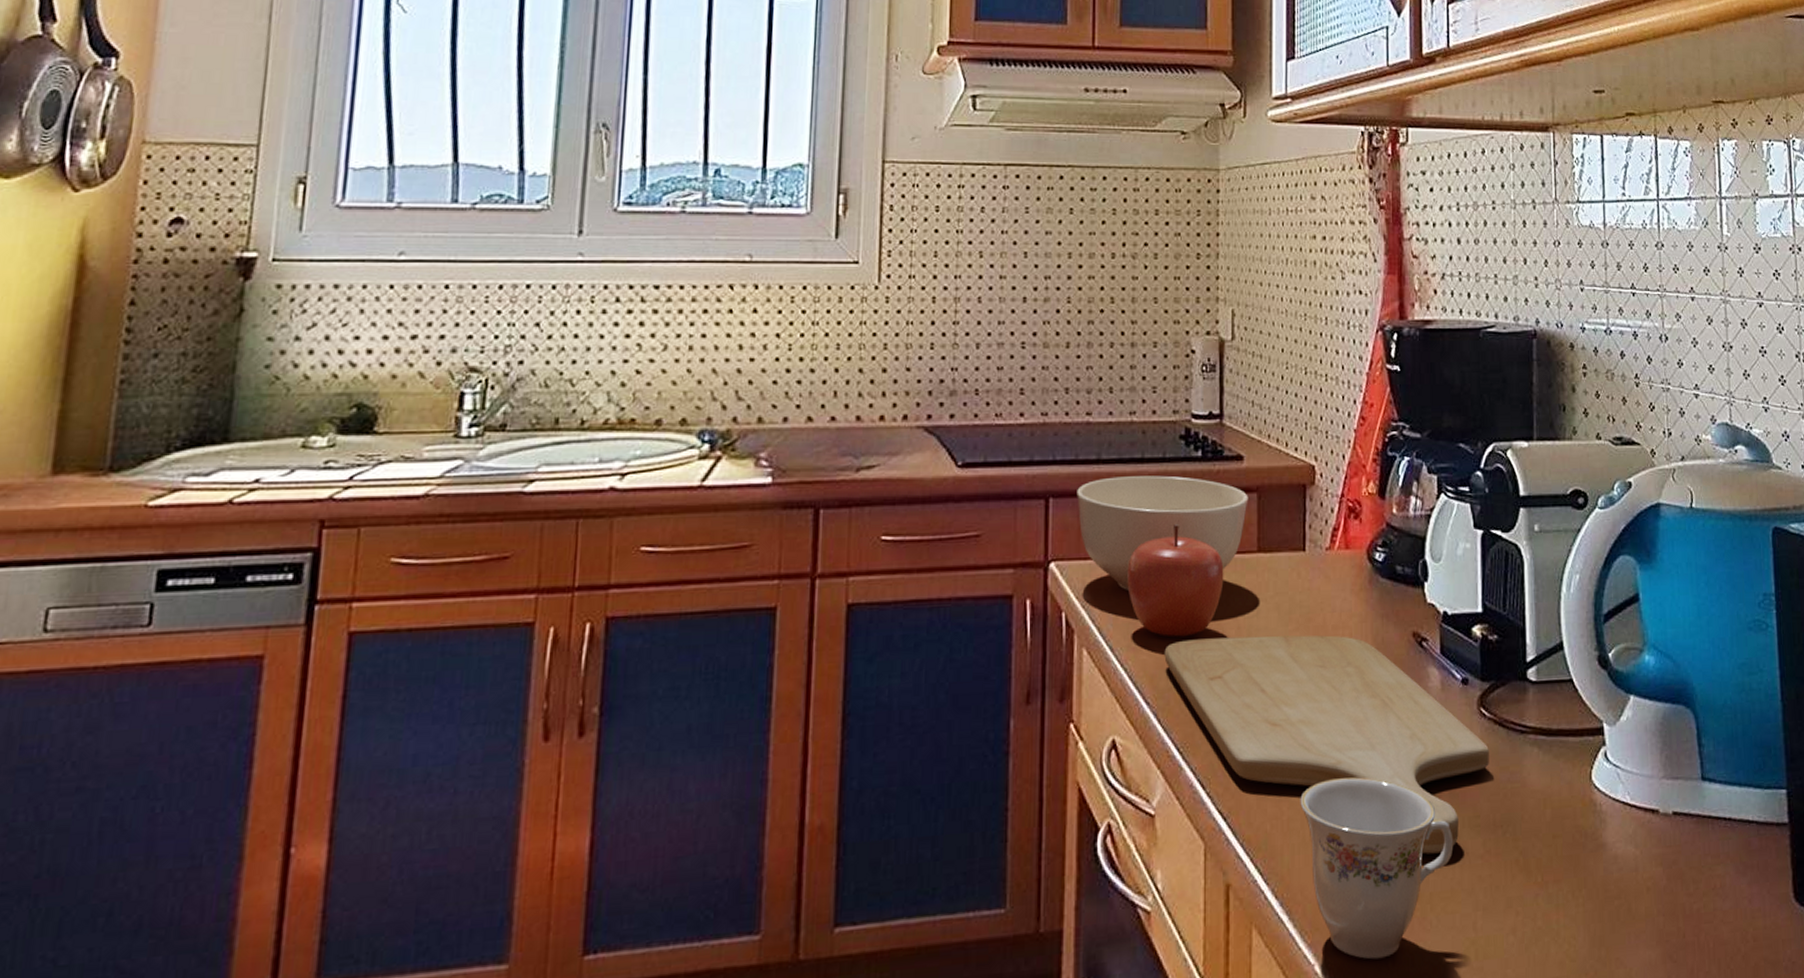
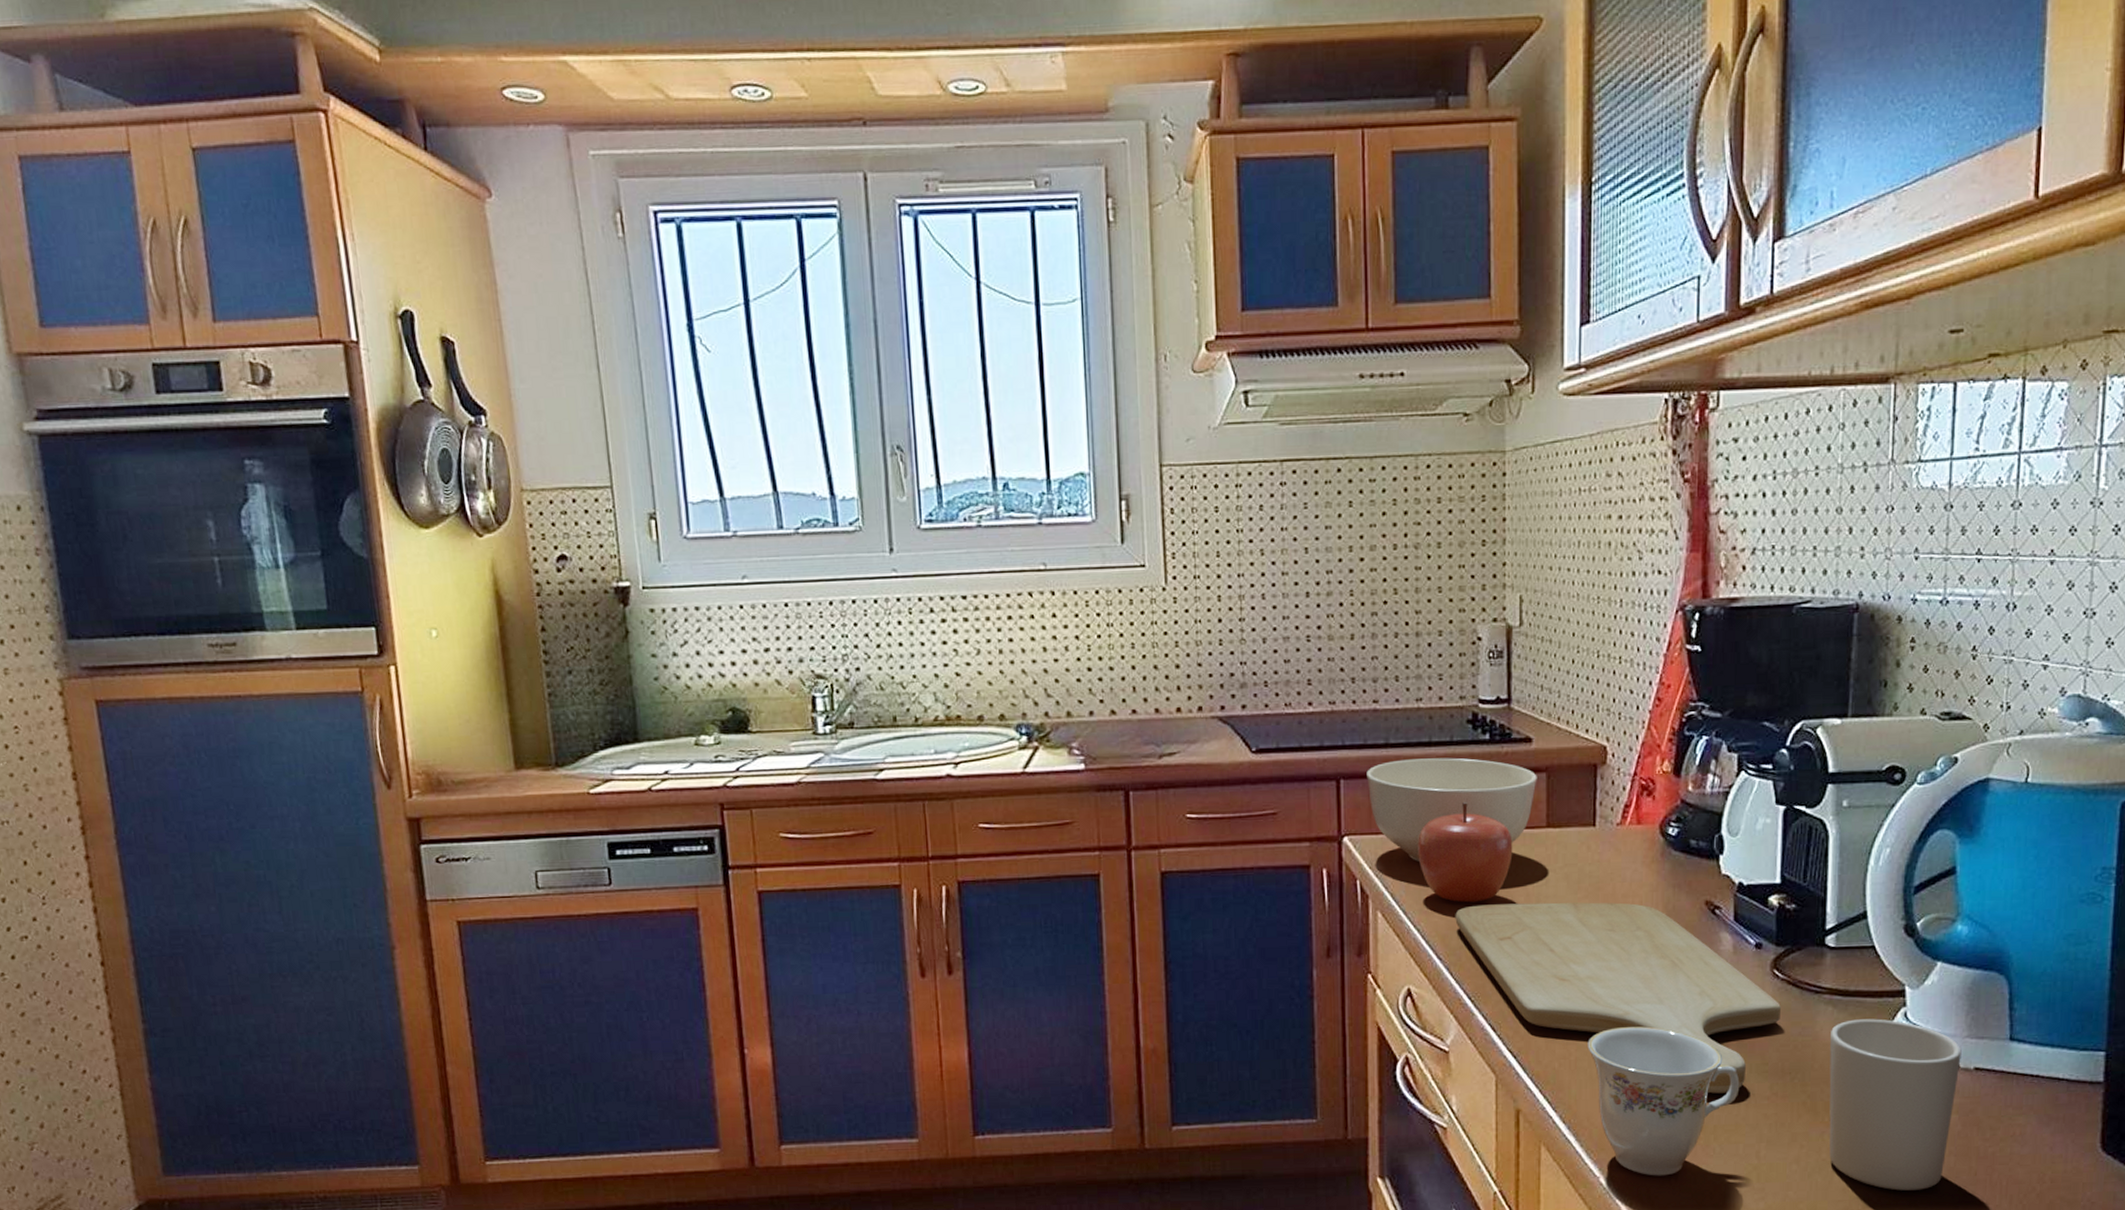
mug: none [1538,760,1660,961] -> present [1829,1019,1962,1191]

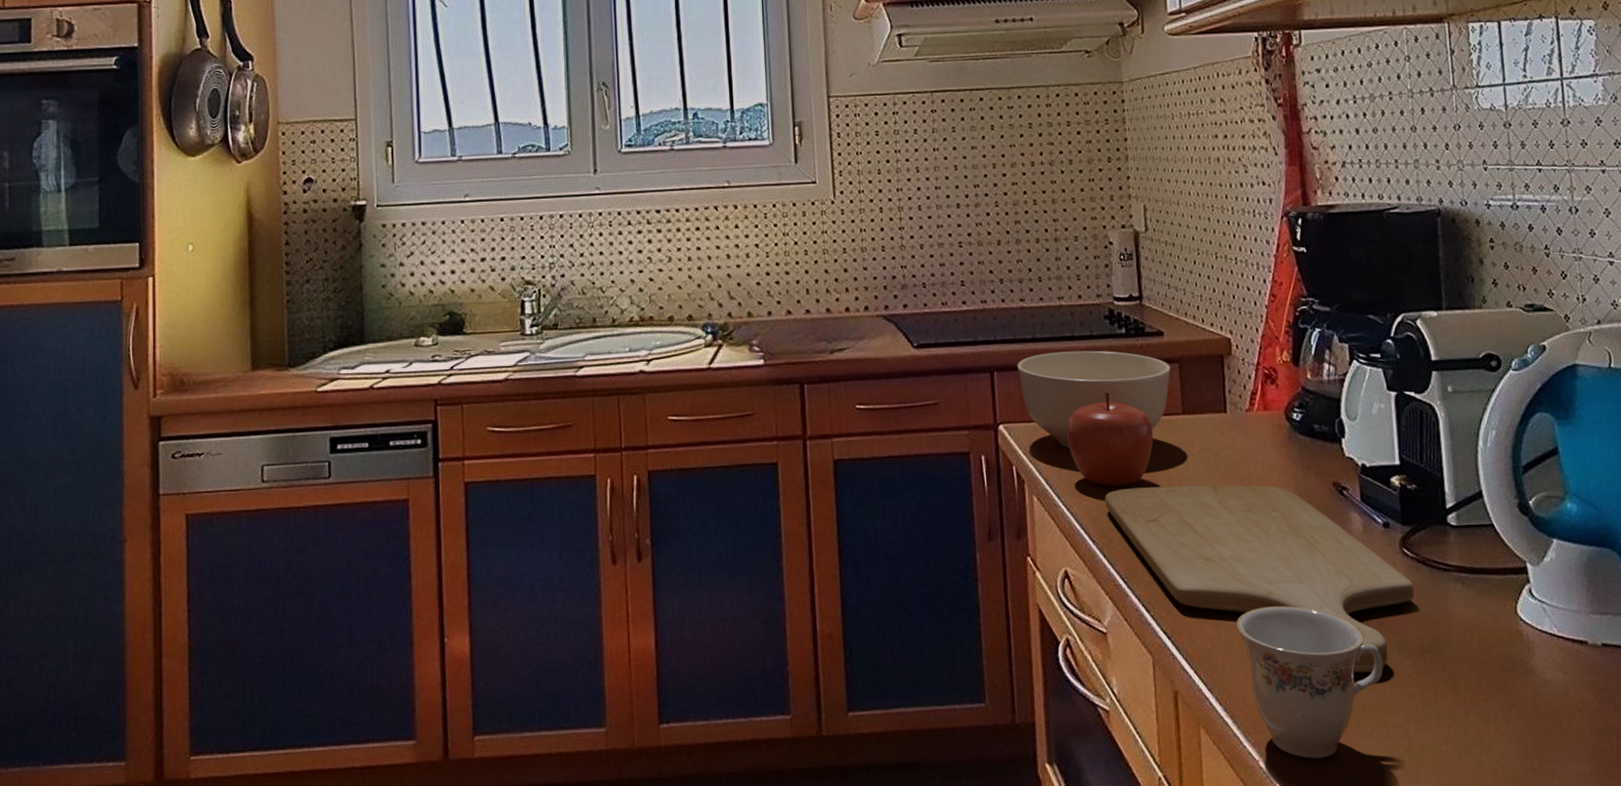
mug: present [1829,1019,1962,1191] -> none [1463,595,1589,772]

